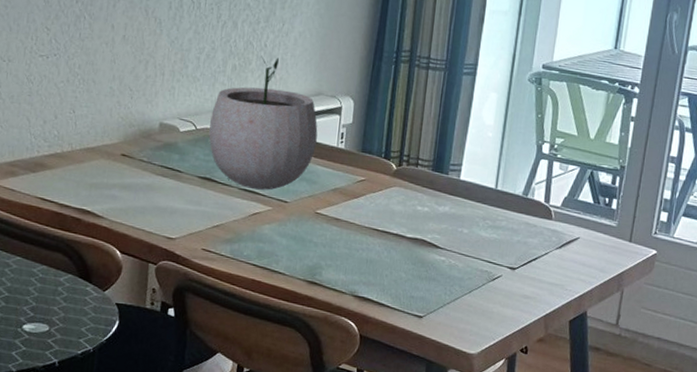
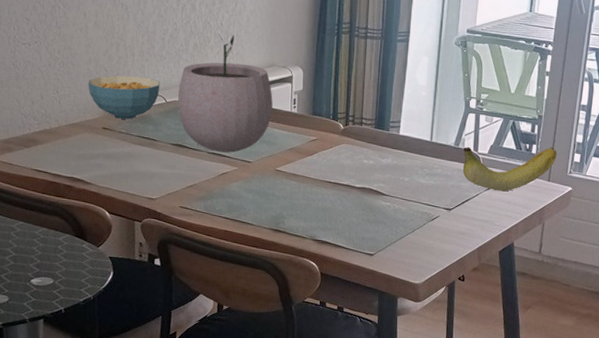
cereal bowl: none [109,96,192,147] -> present [88,75,161,119]
fruit: none [530,197,641,252] -> present [462,147,557,192]

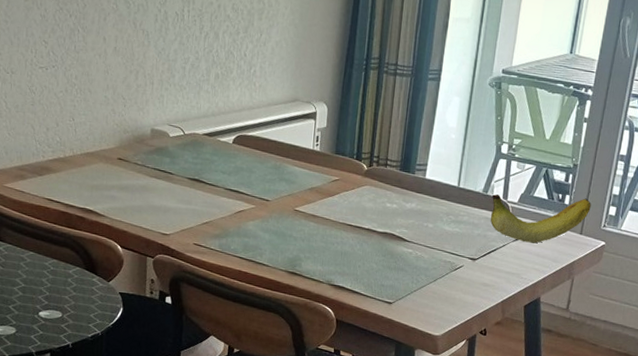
cereal bowl: present [88,75,161,119] -> none [104,104,179,151]
plant pot: present [178,34,273,153] -> none [196,64,295,190]

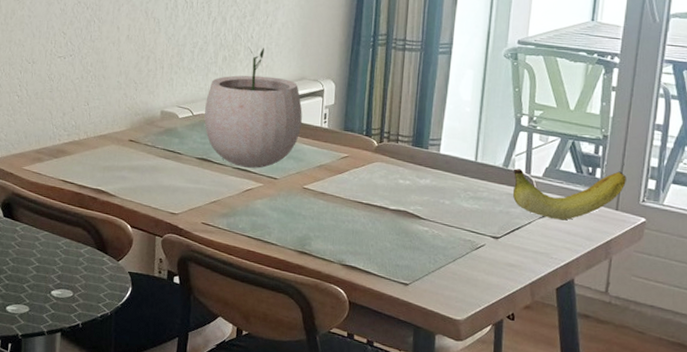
plant pot: none [196,64,295,190] -> present [204,46,303,168]

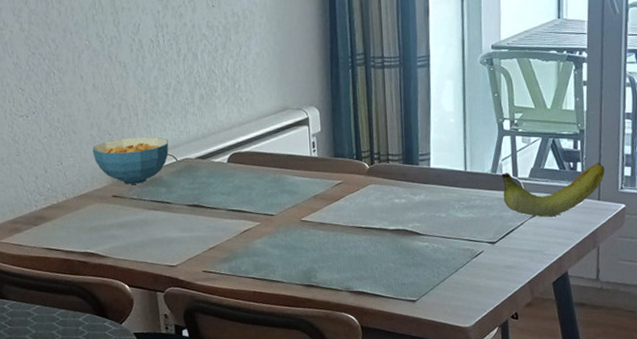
cereal bowl: none [117,88,188,132] -> present [92,136,169,184]
plant pot: present [204,46,303,168] -> none [188,81,291,208]

